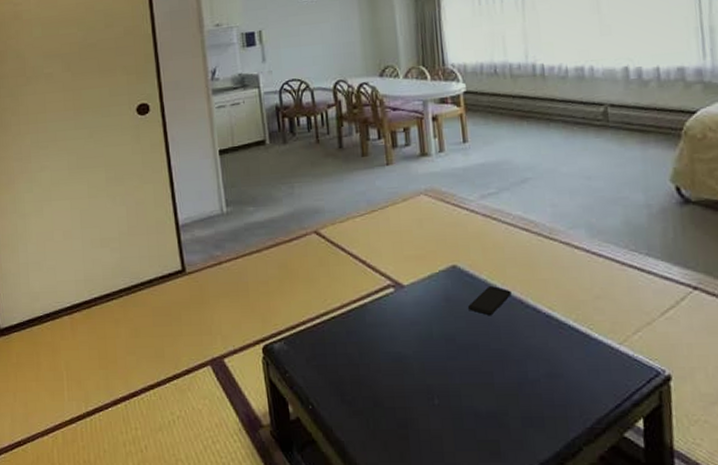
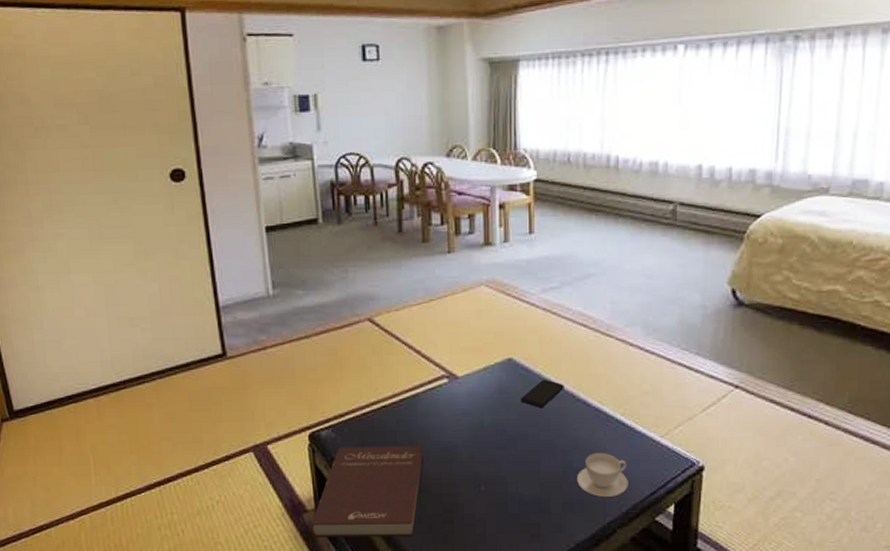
book: none [266,356,375,455] -> present [310,445,424,538]
teacup: none [534,361,590,410] -> present [577,452,628,497]

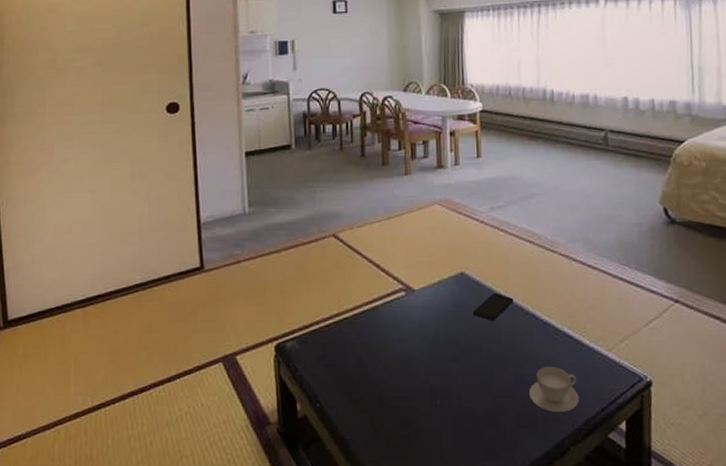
book: present [310,445,424,538] -> none [272,357,382,452]

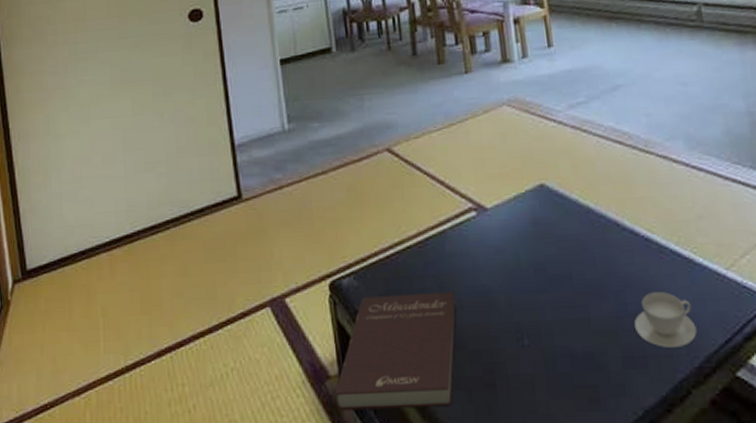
book: none [272,357,382,452] -> present [333,291,457,411]
mobile phone: present [472,293,514,320] -> none [558,207,606,240]

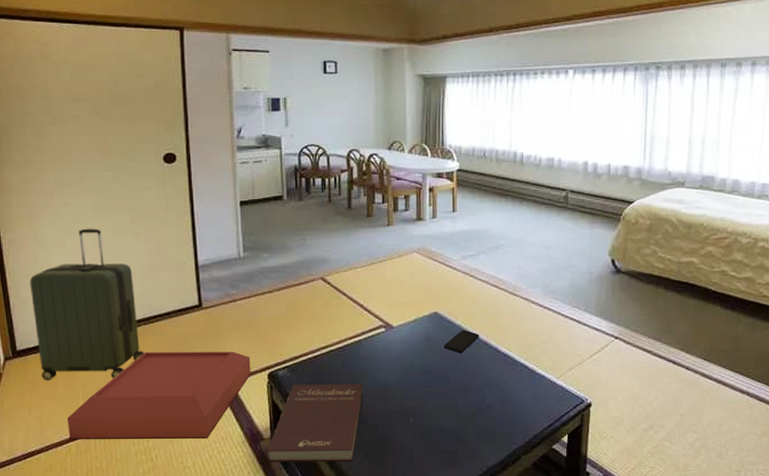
suitcase: none [41,108,175,308] -> present [30,228,145,381]
seat cushion: none [85,255,307,387] -> present [67,351,251,440]
mobile phone: none [558,207,606,240] -> present [443,330,479,353]
teacup: present [634,291,697,348] -> none [489,390,531,428]

